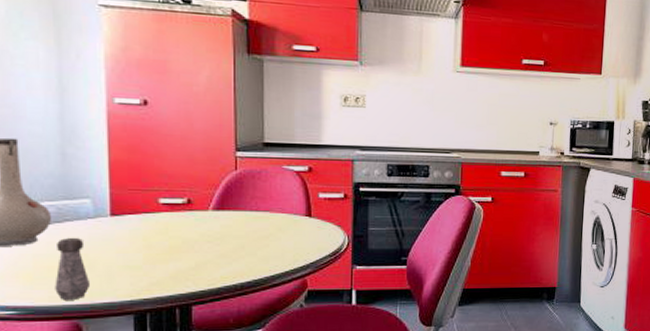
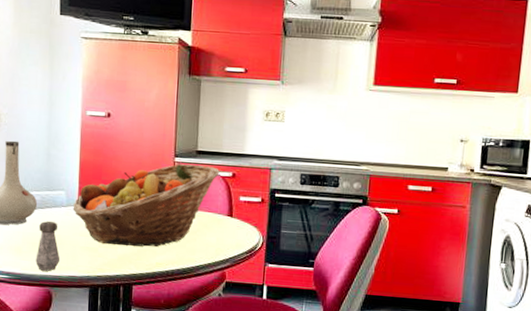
fruit basket: none [103,158,293,261] -> present [72,163,220,247]

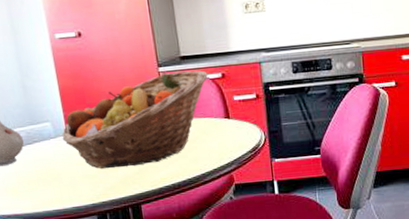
salt shaker: present [35,221,61,271] -> none [30,156,61,207]

